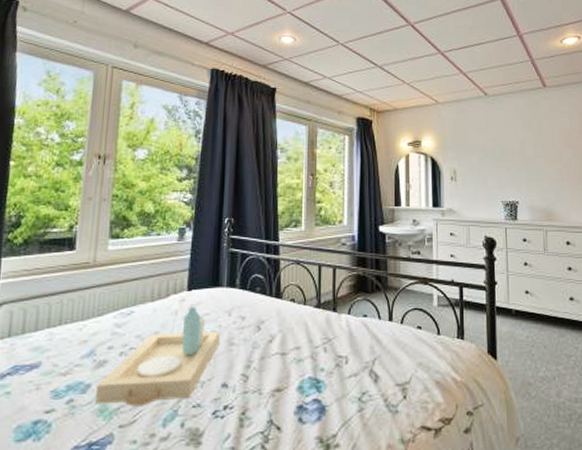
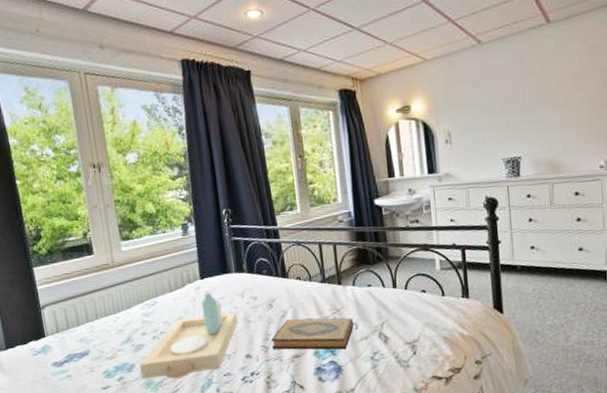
hardback book: none [253,345,344,386] -> present [271,317,354,350]

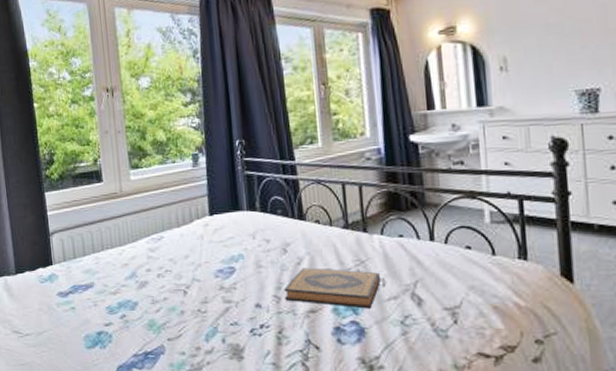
serving tray: present [140,293,238,380] -> none [143,231,248,323]

